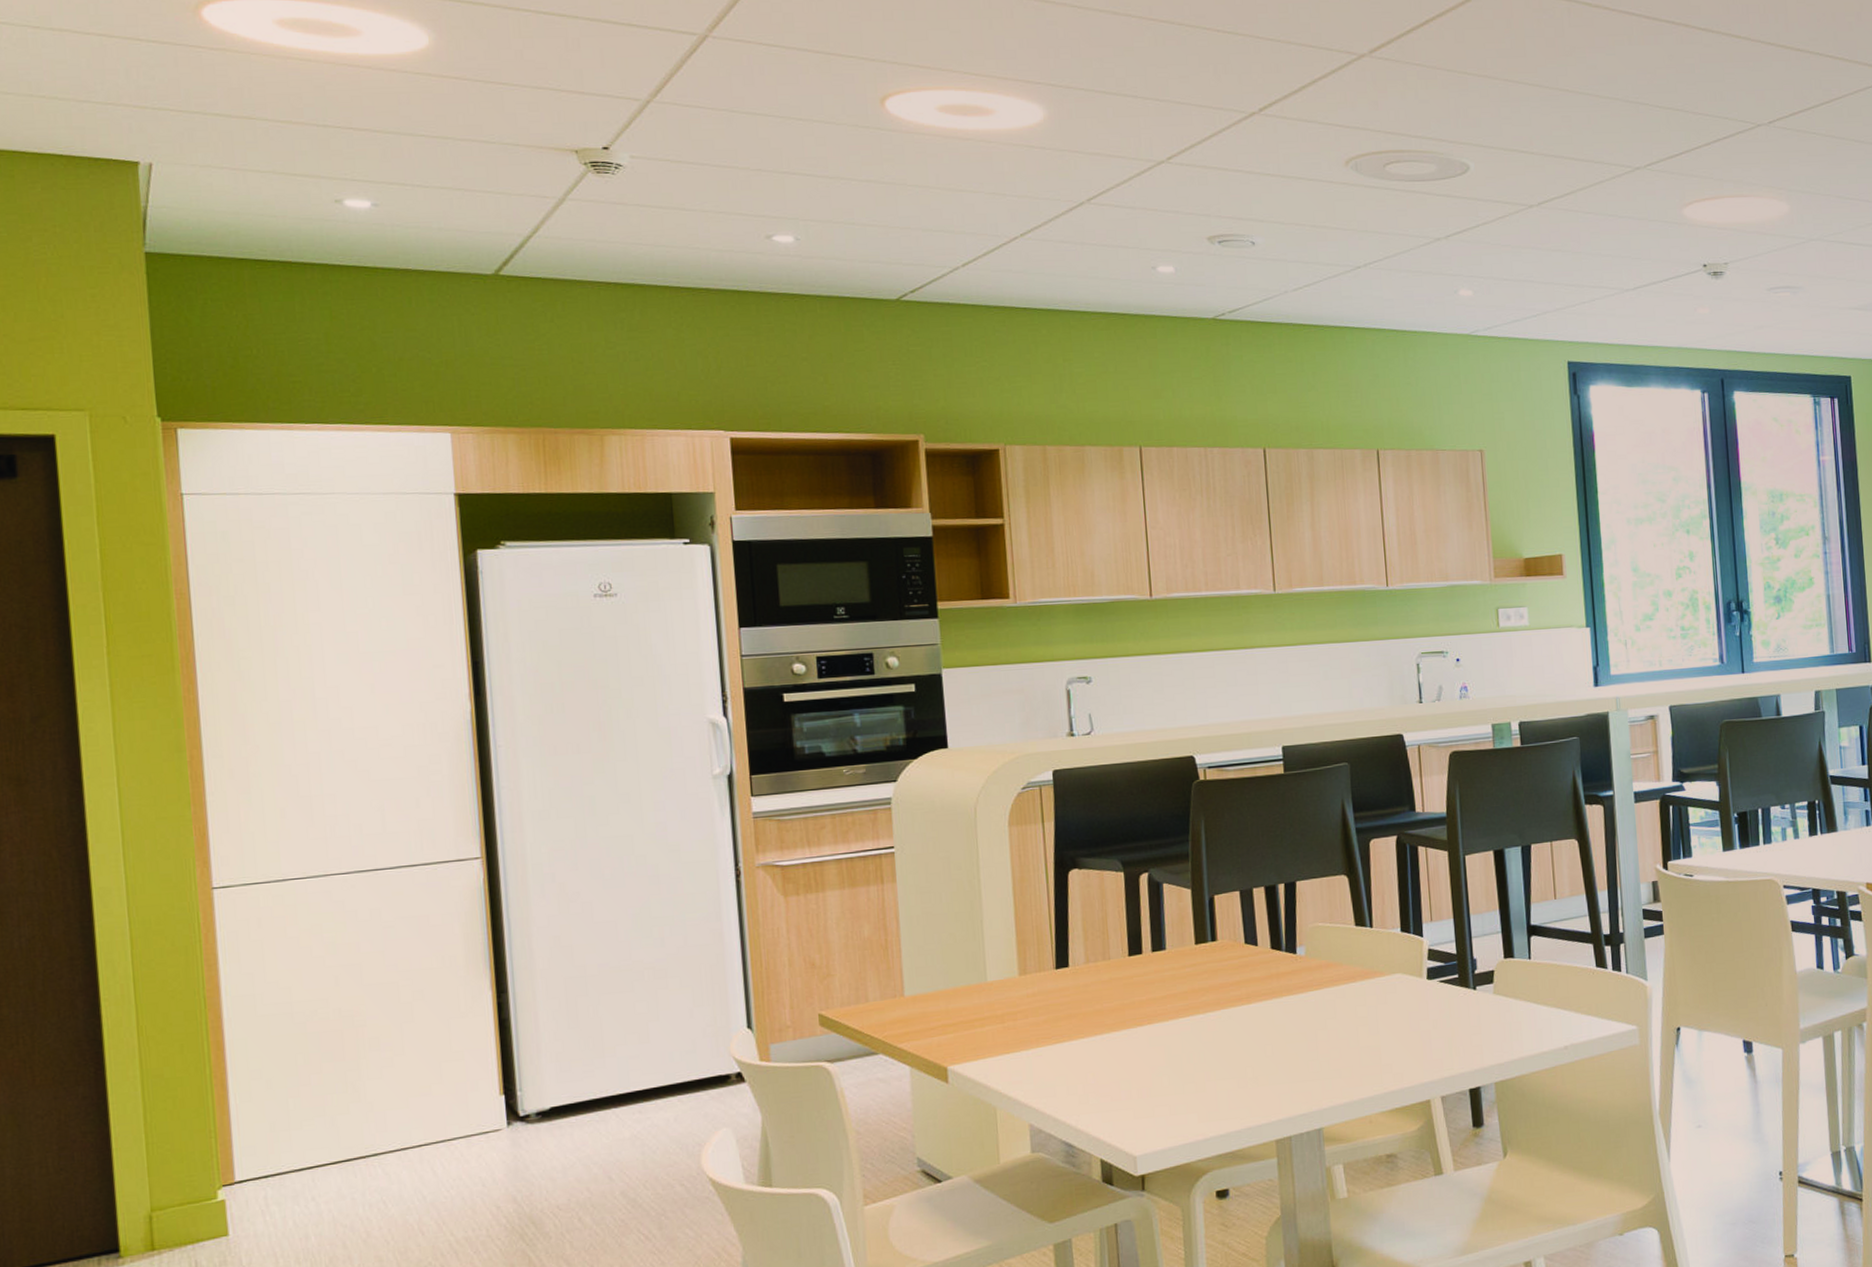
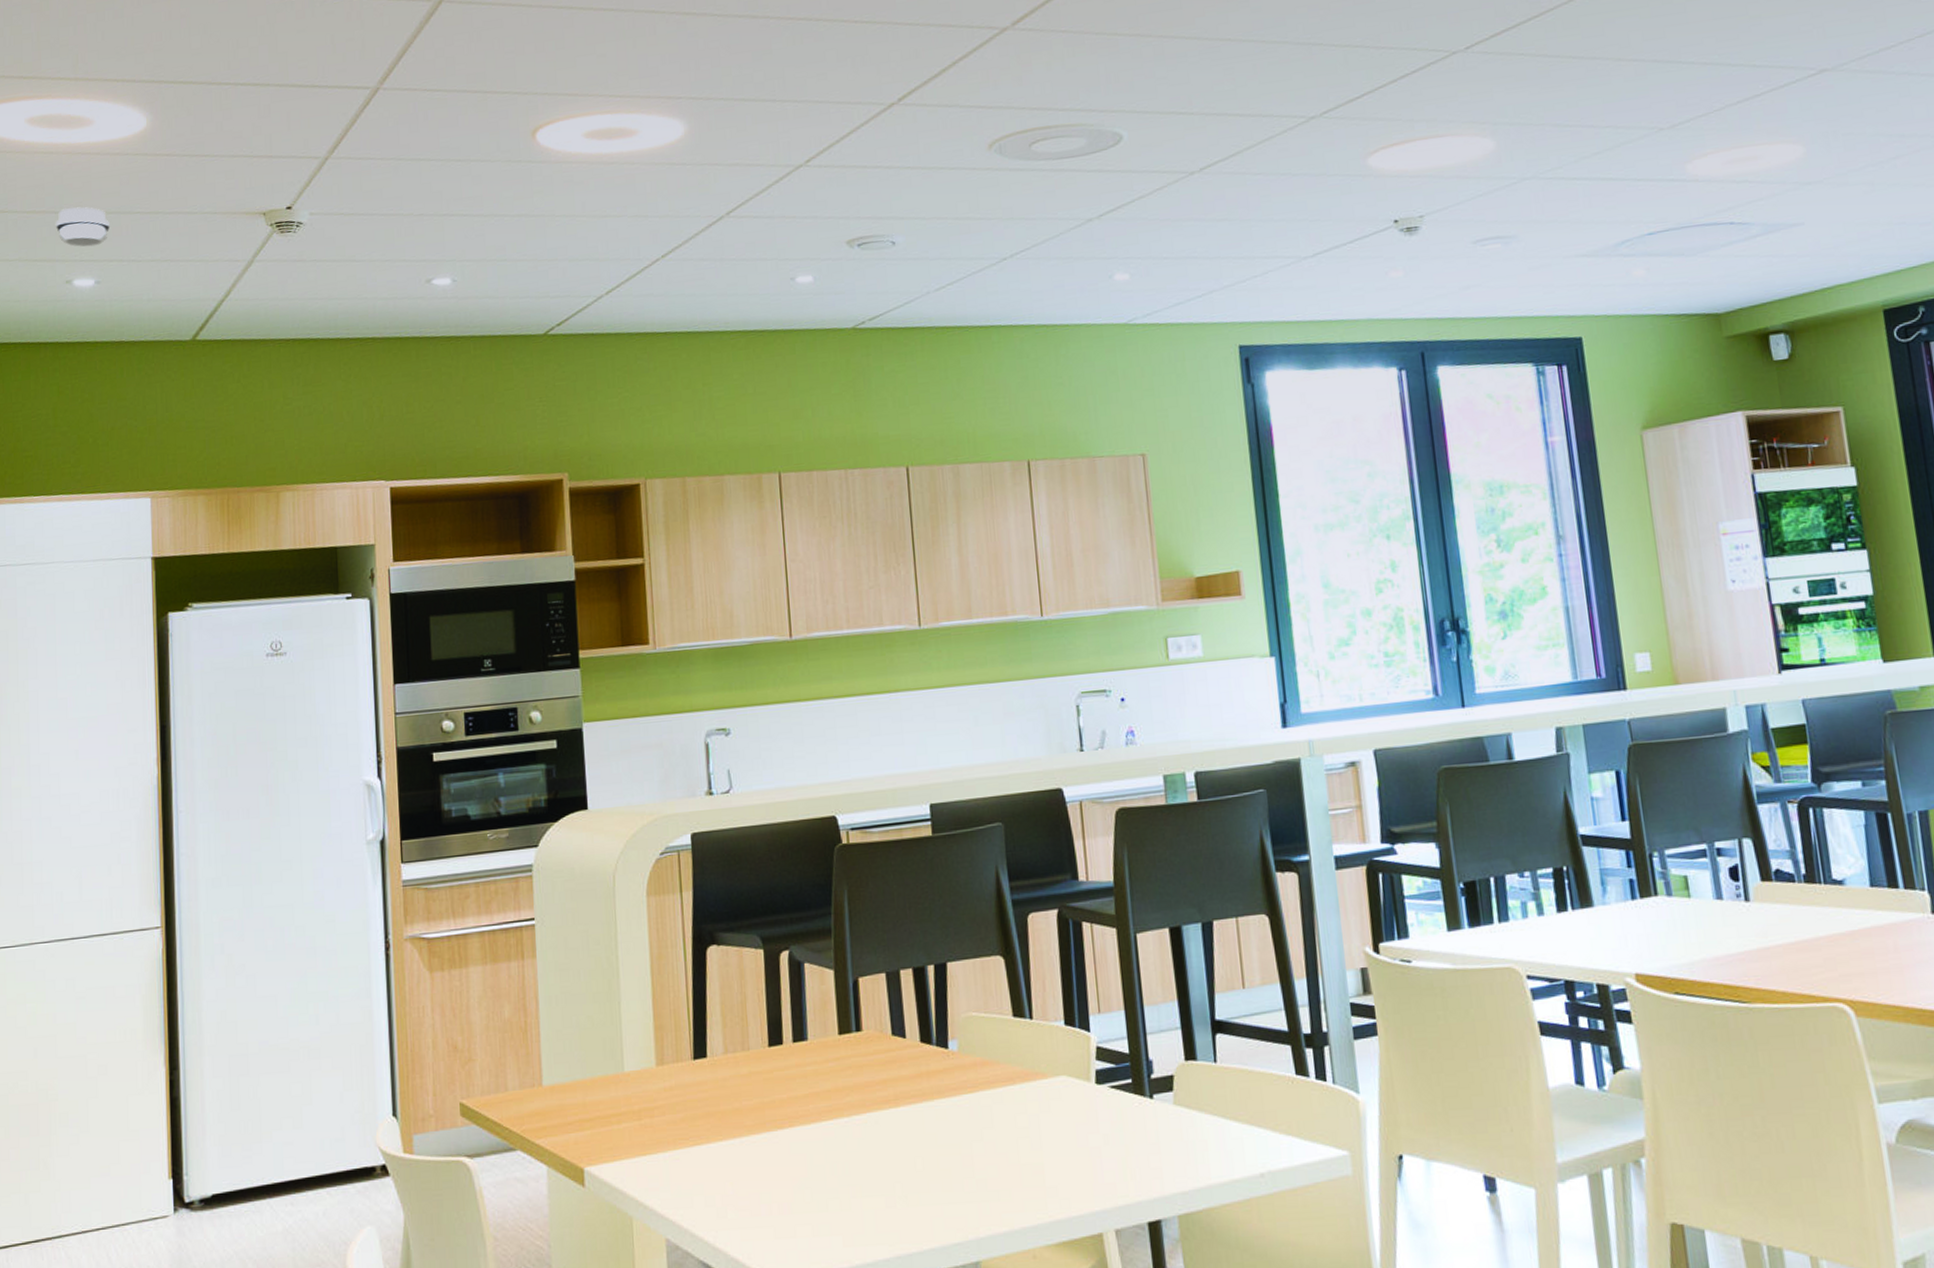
smoke detector: none [318,122,389,166] -> present [55,207,111,247]

